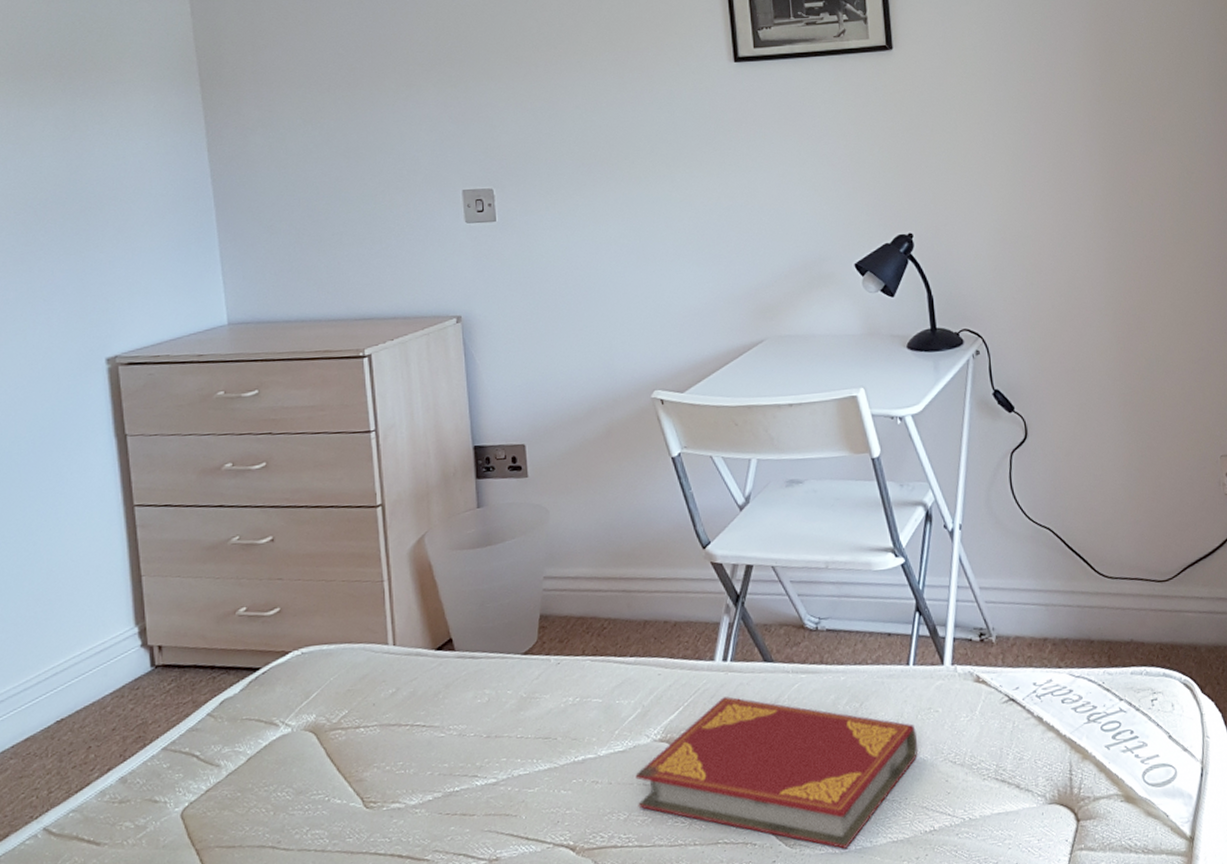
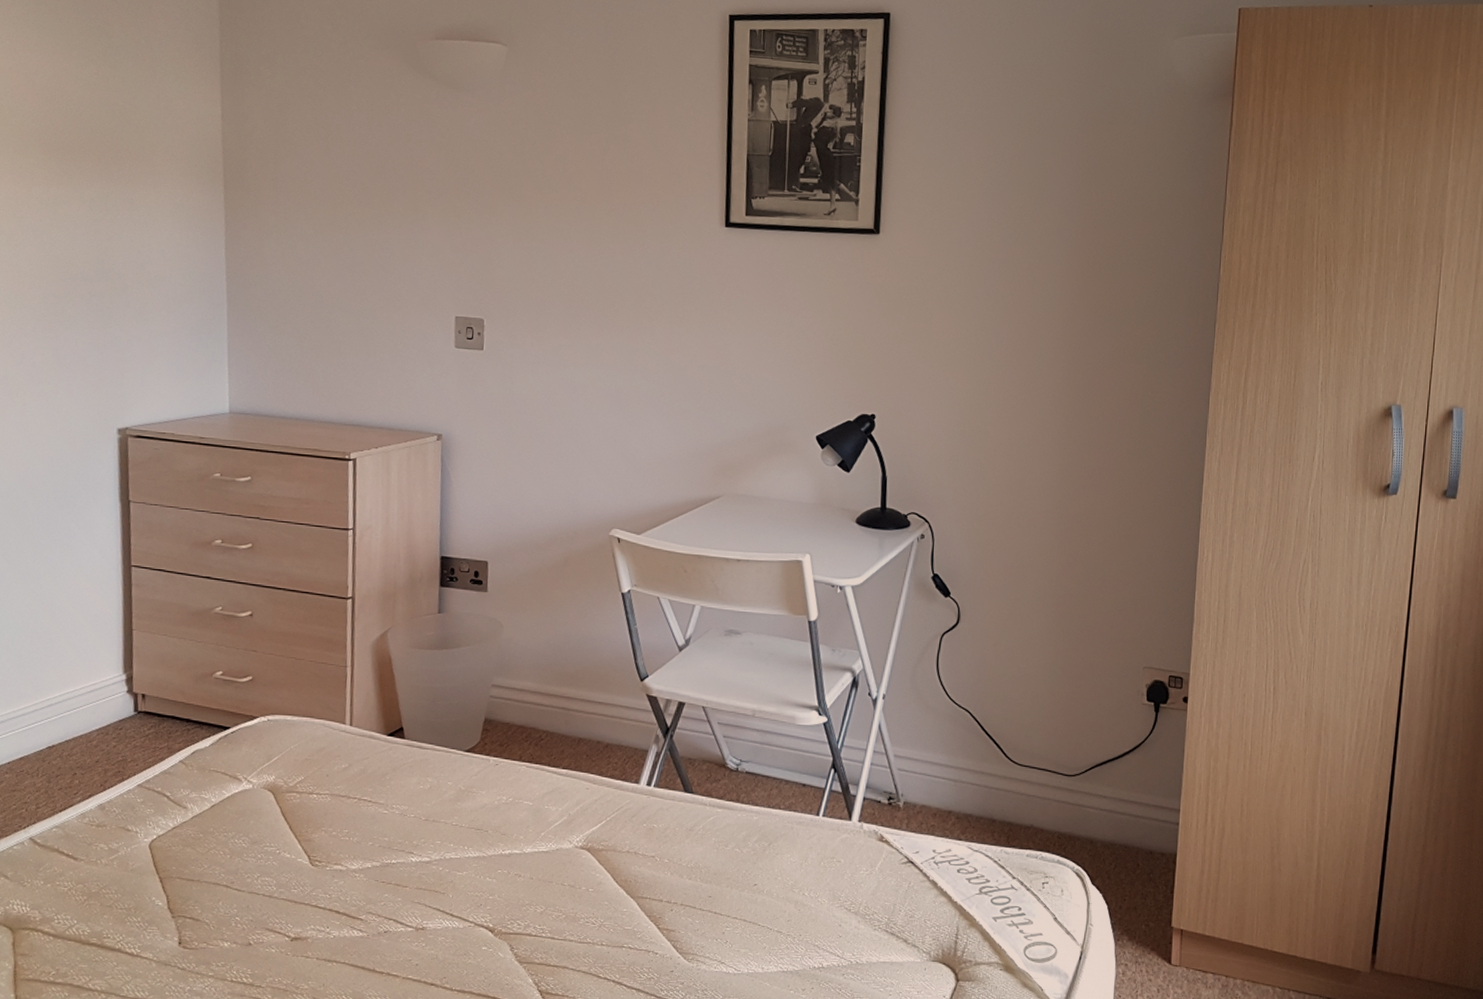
hardback book: present [635,696,918,849] -> none [554,818,818,970]

